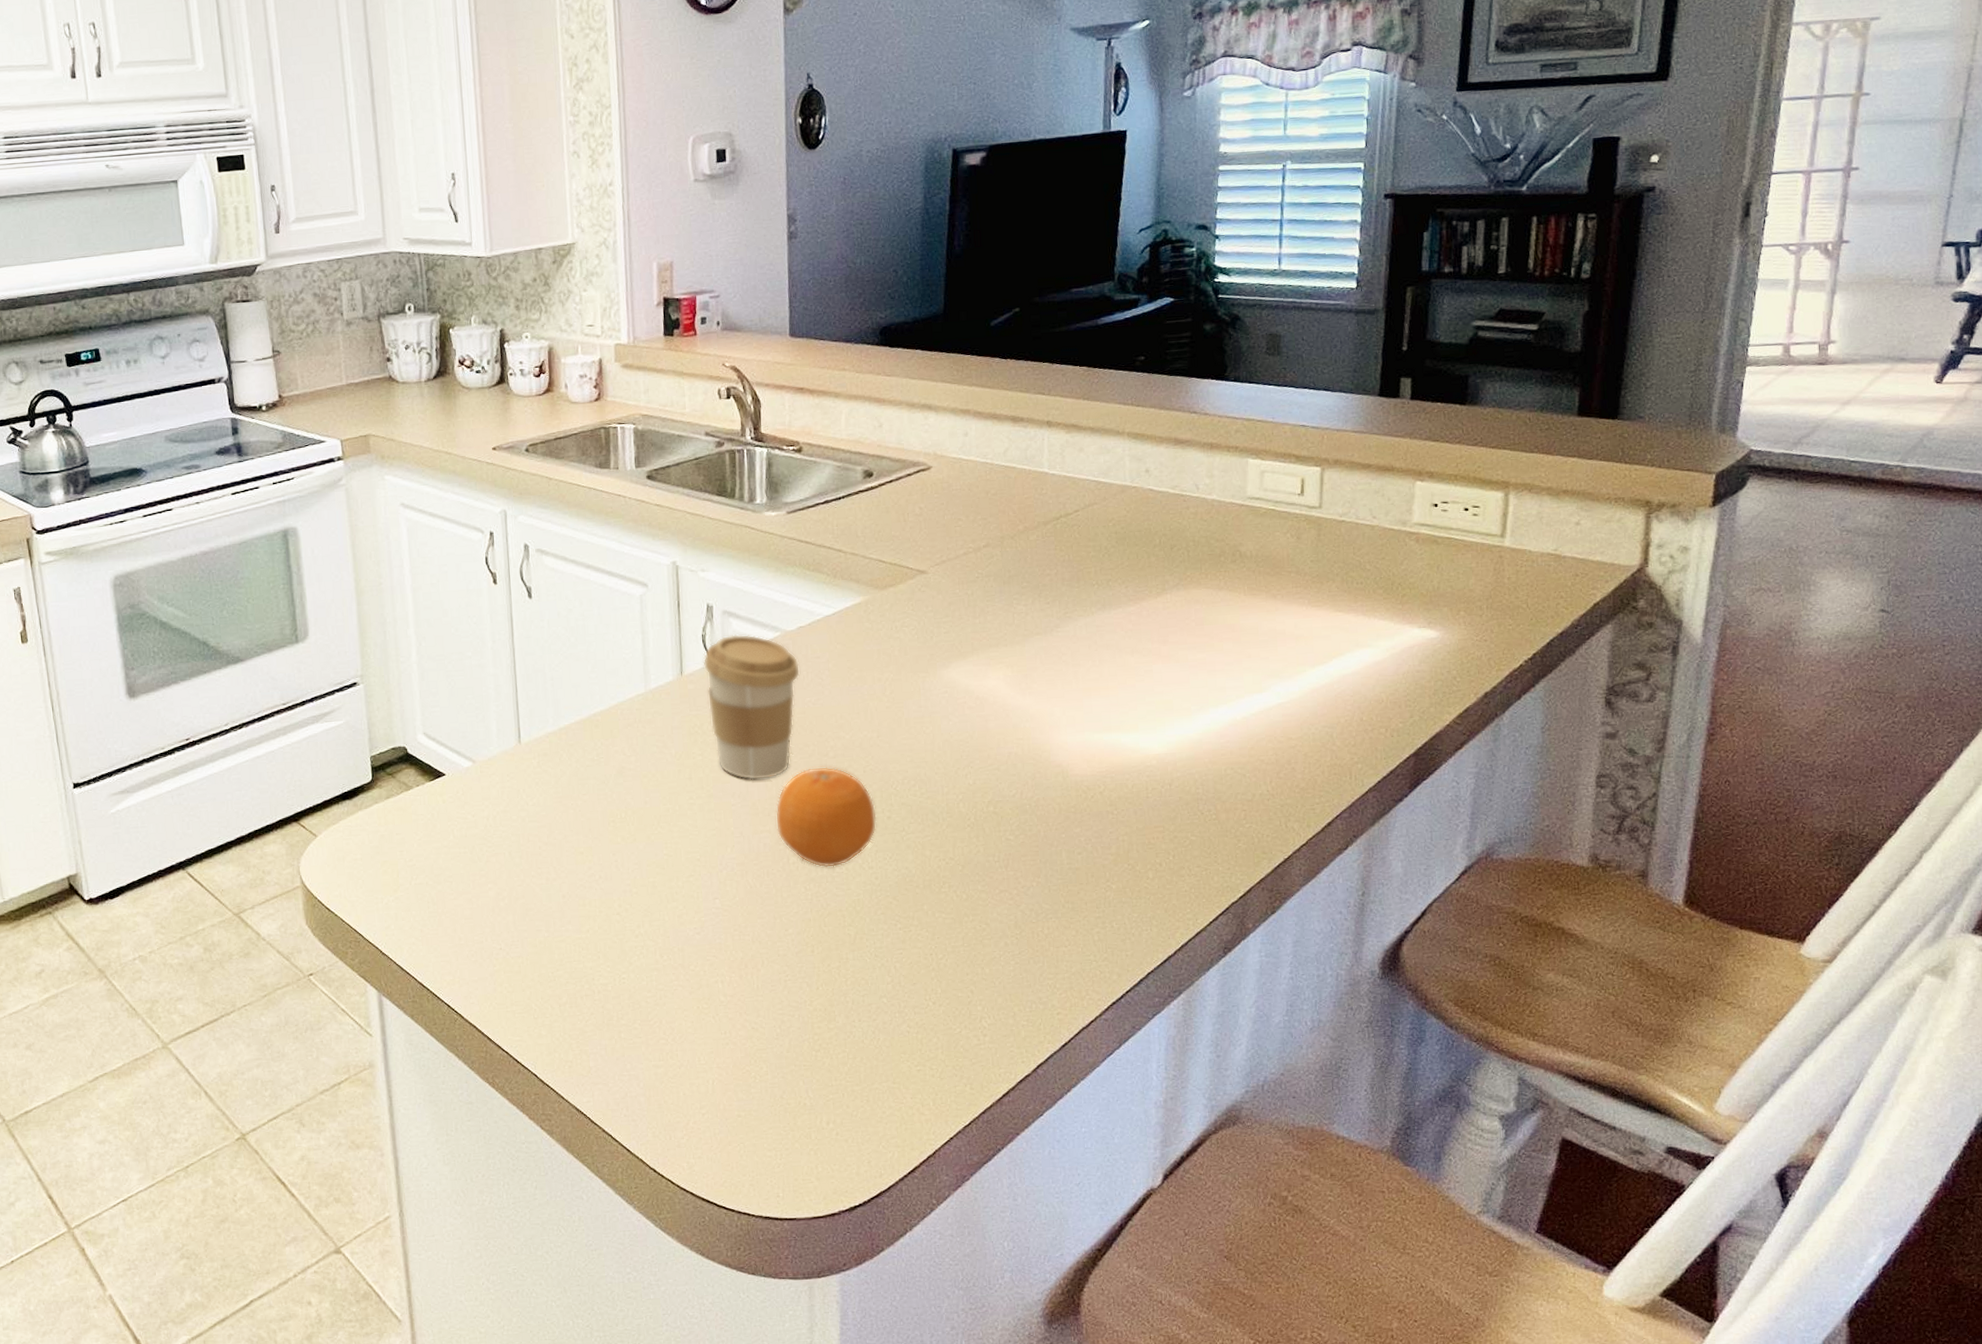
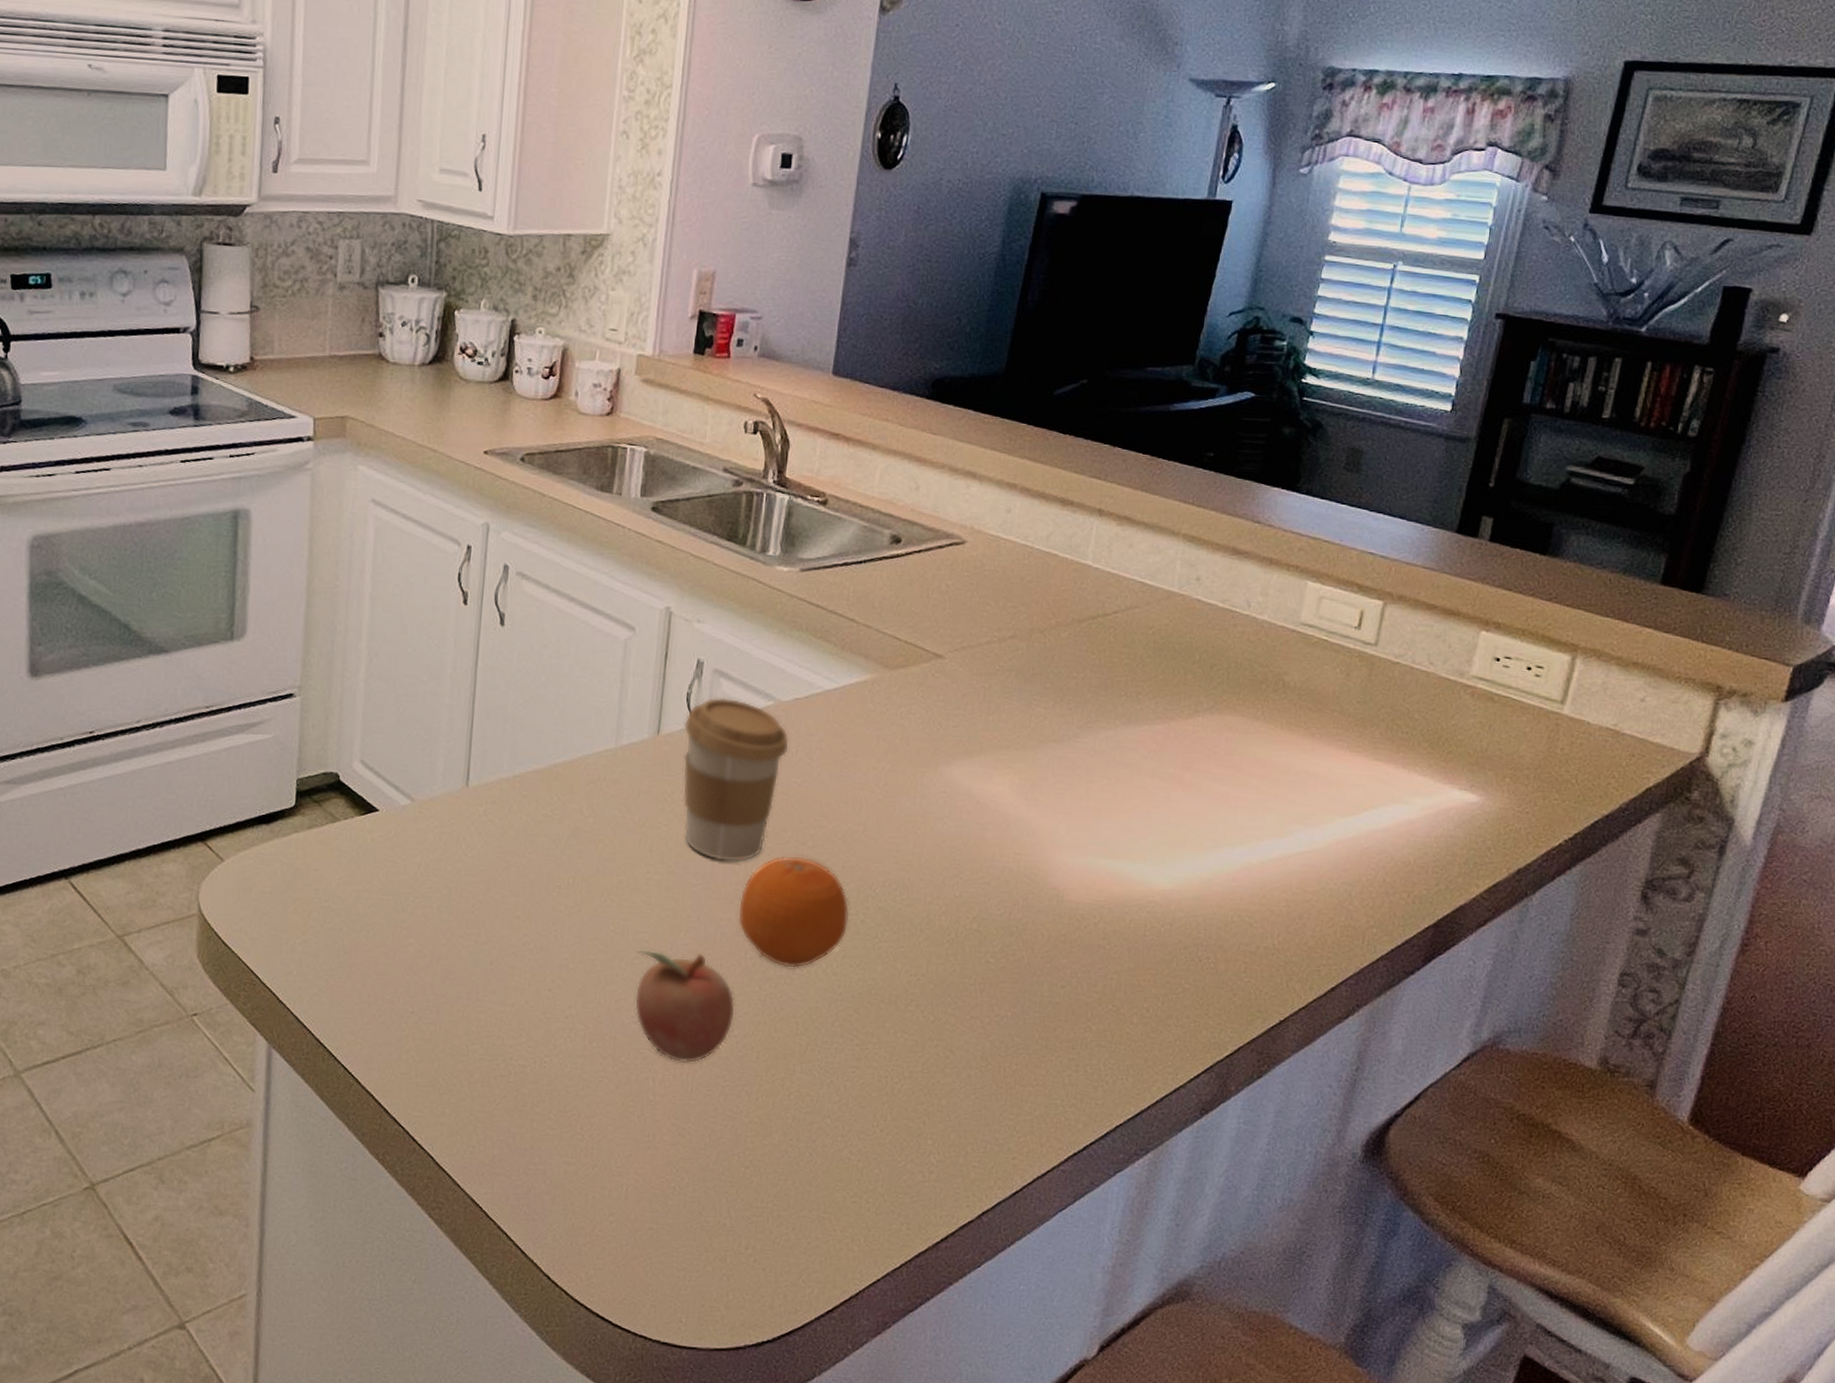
fruit: none [689,865,787,965] -> present [634,950,735,1064]

